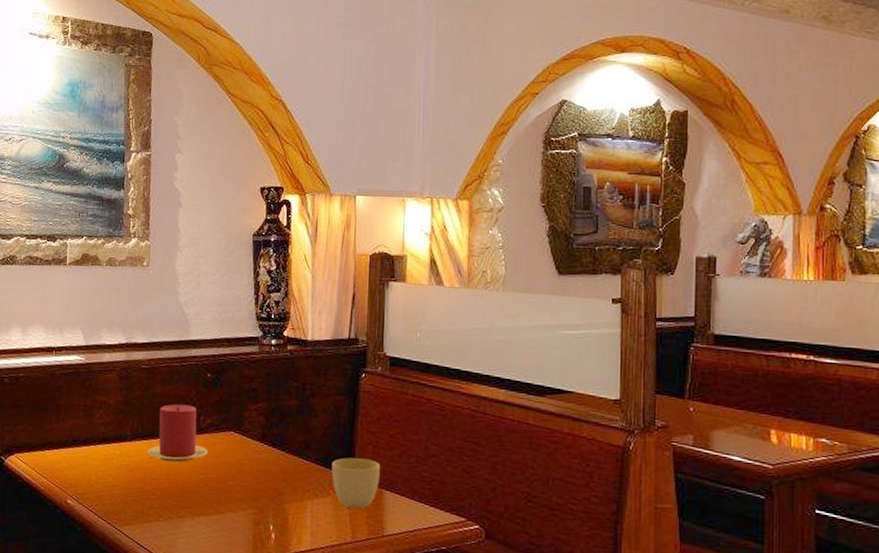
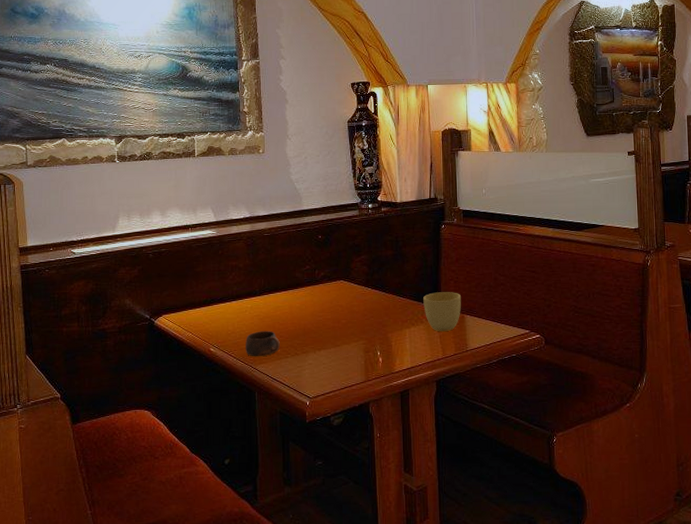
cup: none [109,484,151,517] -> present [246,331,280,357]
candle: present [147,404,209,463] -> none [274,262,324,310]

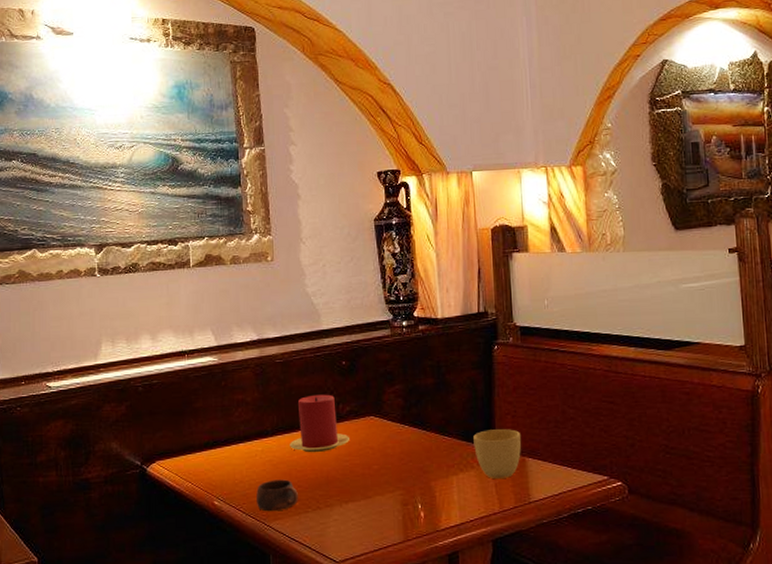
candle: none [274,262,324,310] -> present [290,394,351,453]

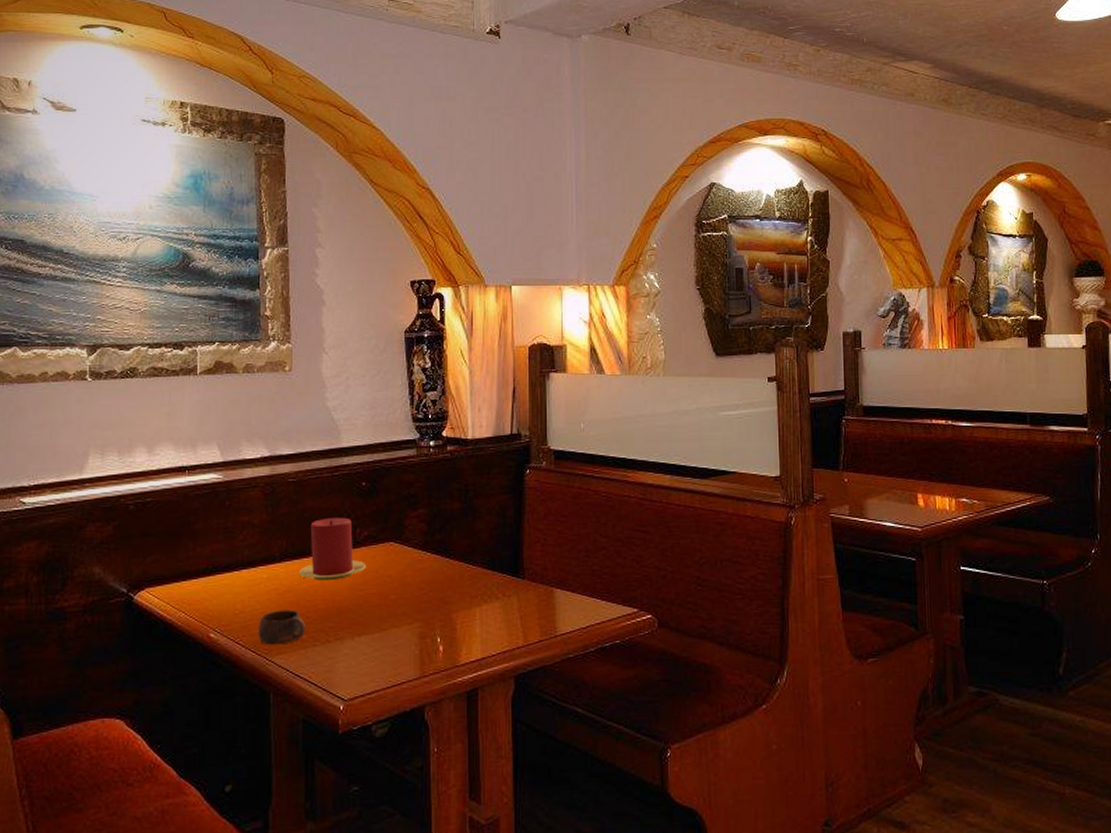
cup: present [473,429,522,478] -> none [500,558,550,610]

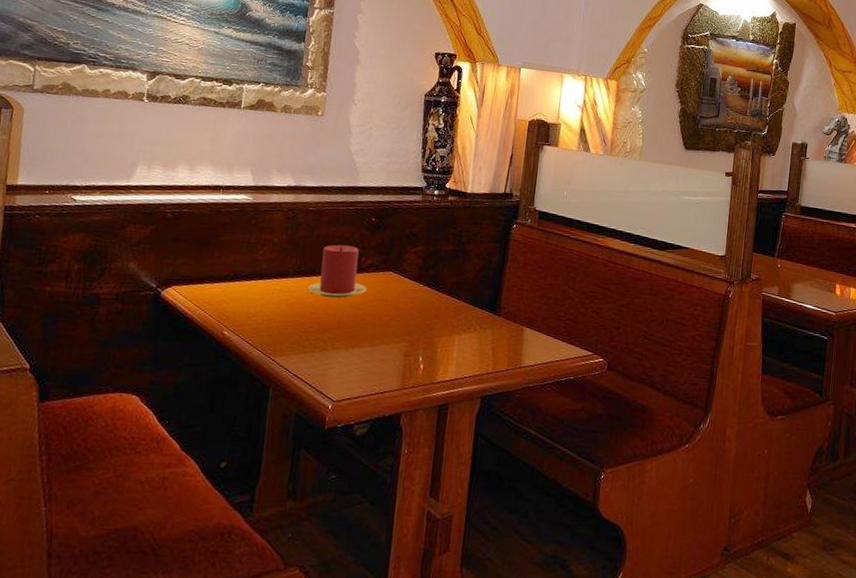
cup: present [258,610,305,645] -> none [266,318,308,348]

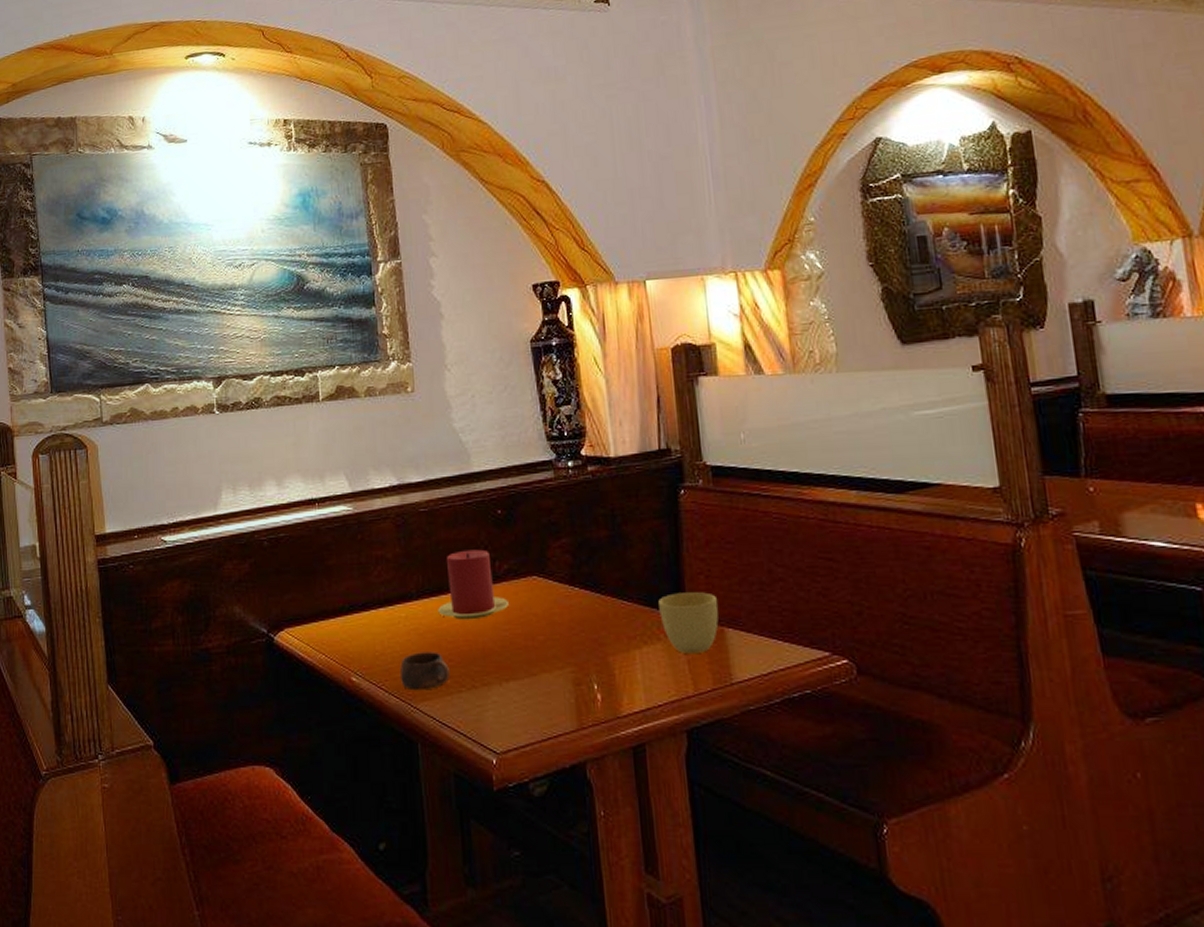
cup: none [266,318,308,348] -> present [400,652,450,691]
cup: none [479,298,524,343] -> present [658,592,719,653]

